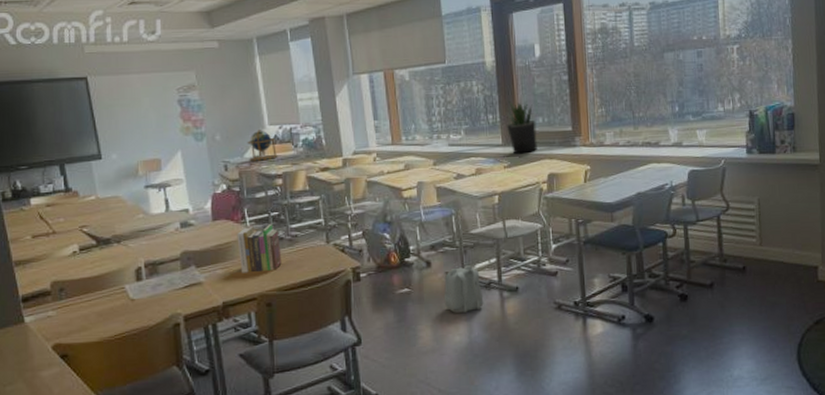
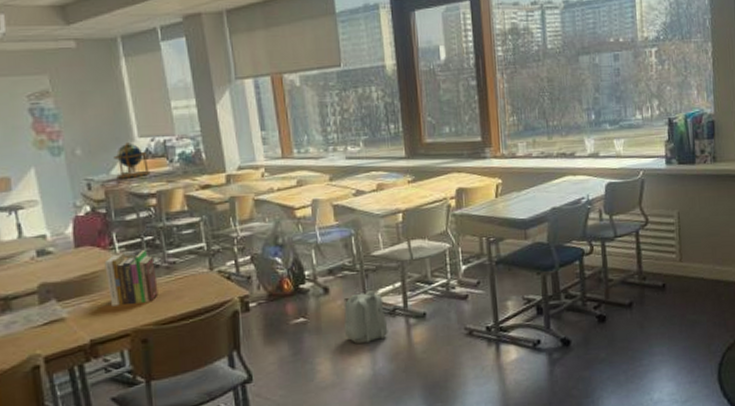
planter: present [507,101,537,154] -> none [411,108,444,168]

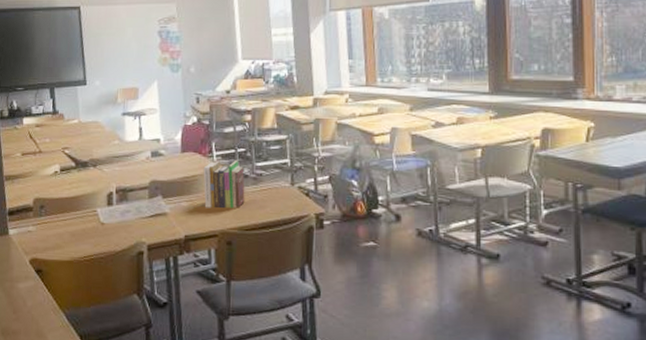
globe: present [113,143,151,179] -> none [220,64,249,95]
backpack: present [344,291,388,343] -> none [414,224,458,276]

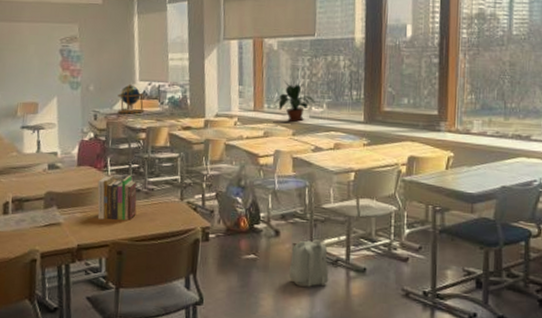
globe: none [220,64,249,95] -> present [117,84,145,115]
potted plant: none [387,52,433,96] -> present [273,81,315,122]
backpack: none [414,224,458,276] -> present [289,240,329,287]

